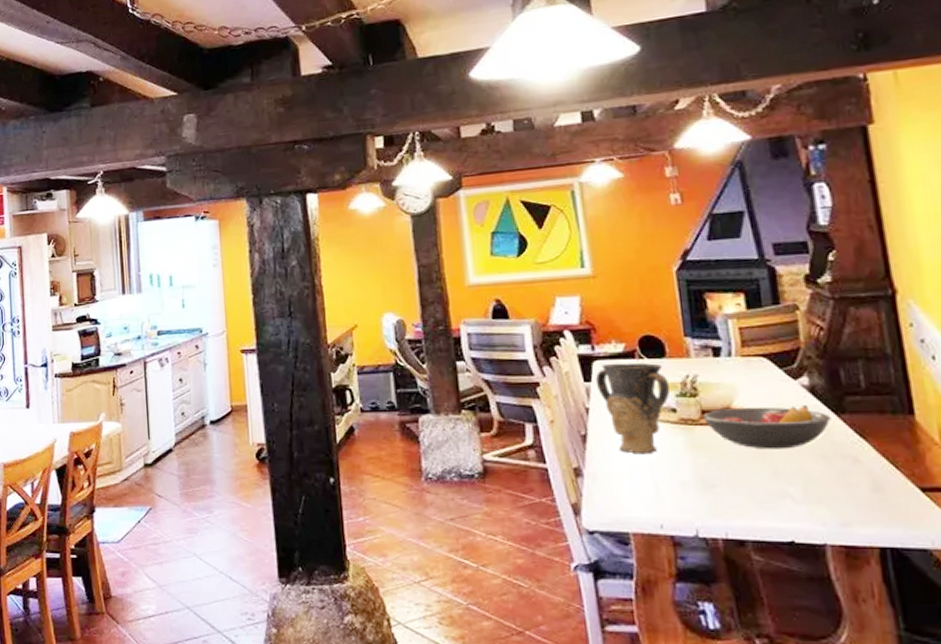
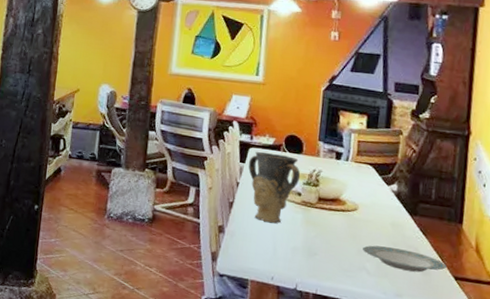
fruit bowl: present [701,405,831,450] -> none [318,198,406,235]
plate: none [779,460,905,489] -> present [363,245,446,272]

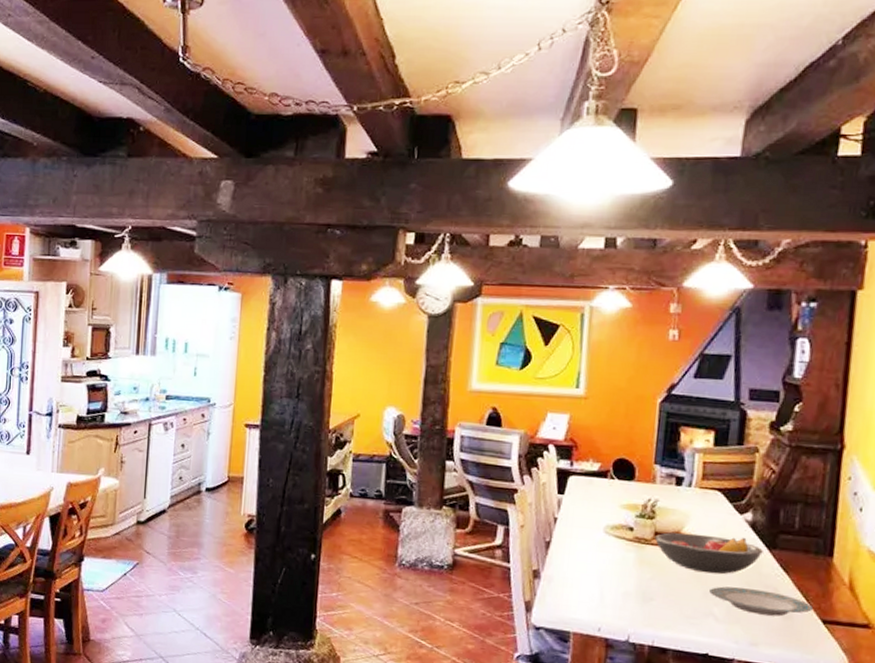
vase: present [248,151,301,223] -> none [567,480,633,564]
fruit bowl: none [318,198,406,235] -> present [654,532,763,575]

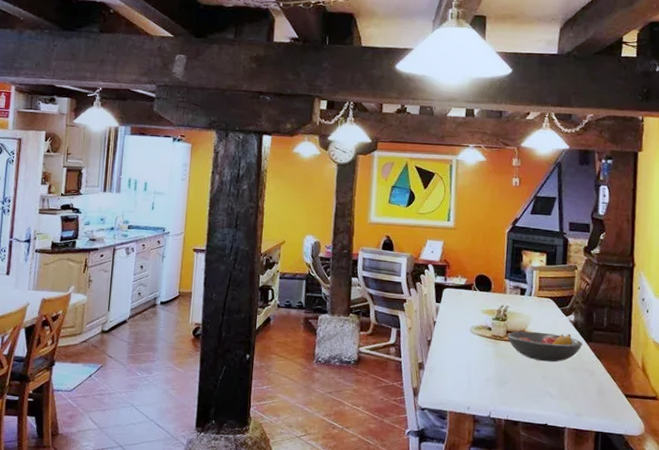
plate: present [709,586,813,616] -> none [547,371,618,393]

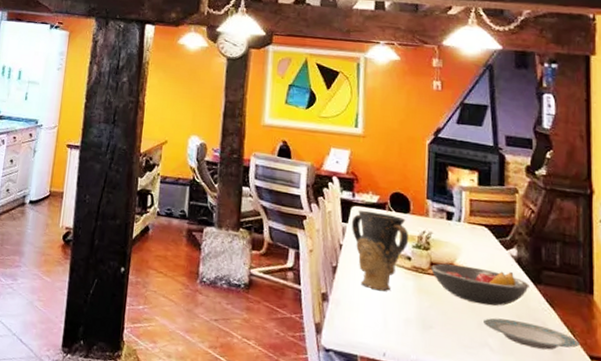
vase: none [443,291,490,357] -> present [351,210,409,291]
plate: none [547,371,618,393] -> present [483,317,579,350]

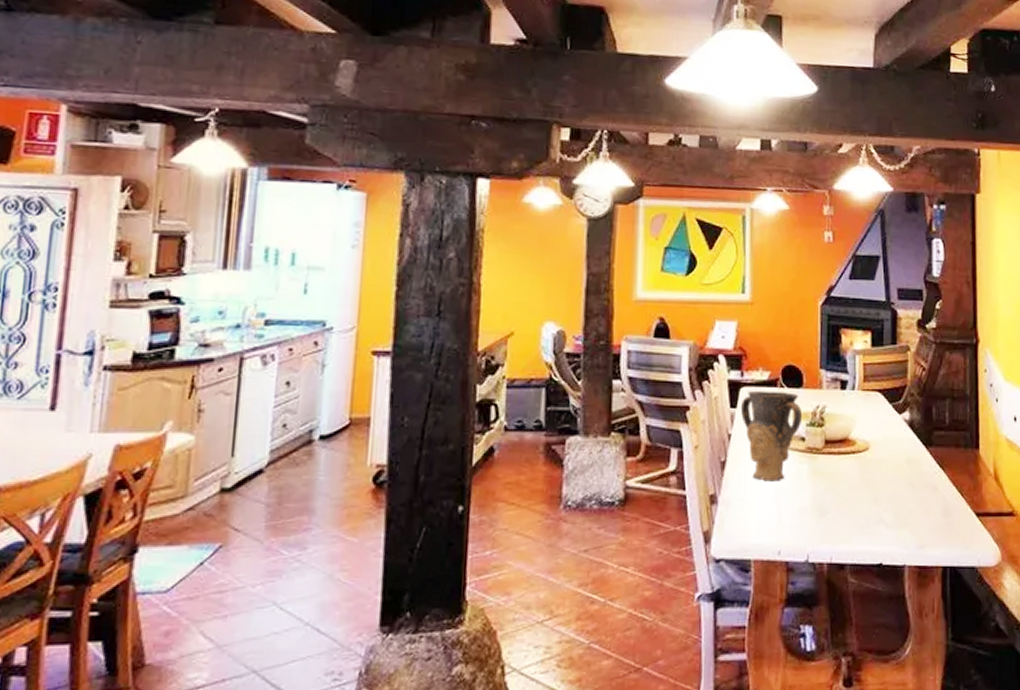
fruit bowl: present [430,263,529,306] -> none [824,438,921,478]
plate: present [483,317,579,350] -> none [878,488,967,515]

